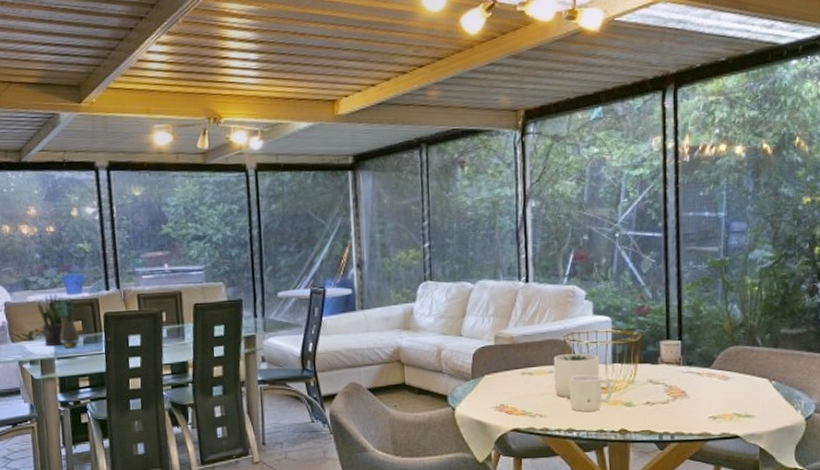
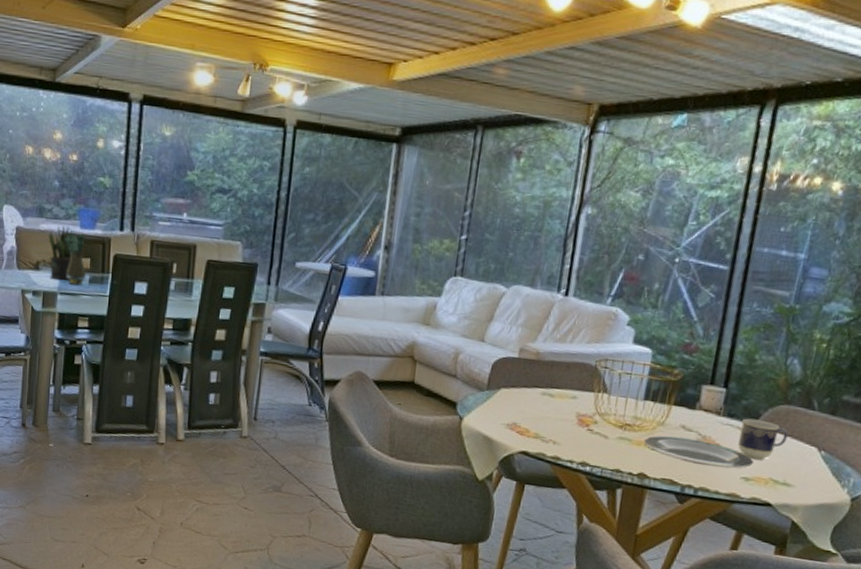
planter: present [553,353,600,398] -> none [575,380,631,430]
mug: present [569,375,613,412] -> none [588,405,640,448]
plate: none [619,390,718,412] -> present [644,435,755,469]
cup: none [700,363,741,399] -> present [738,418,788,460]

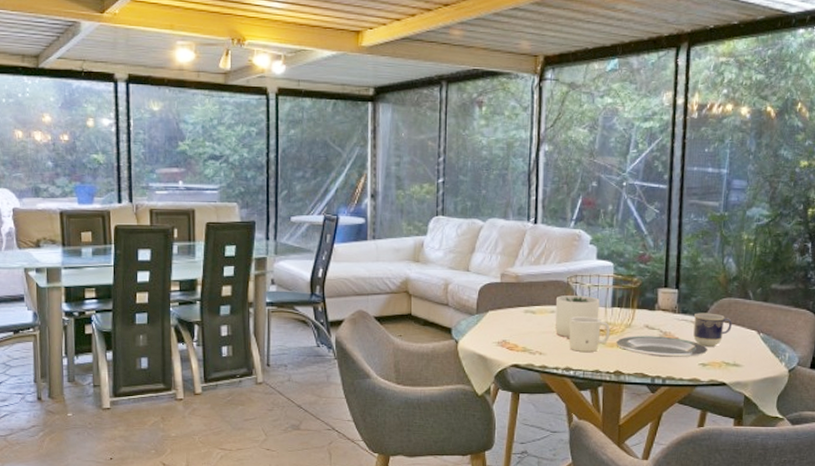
potted plant: present [48,225,72,280] -> none [46,203,72,256]
vase: present [64,229,87,285] -> none [63,206,88,259]
planter: none [575,380,631,430] -> present [555,295,600,338]
mug: none [588,405,640,448] -> present [569,316,611,352]

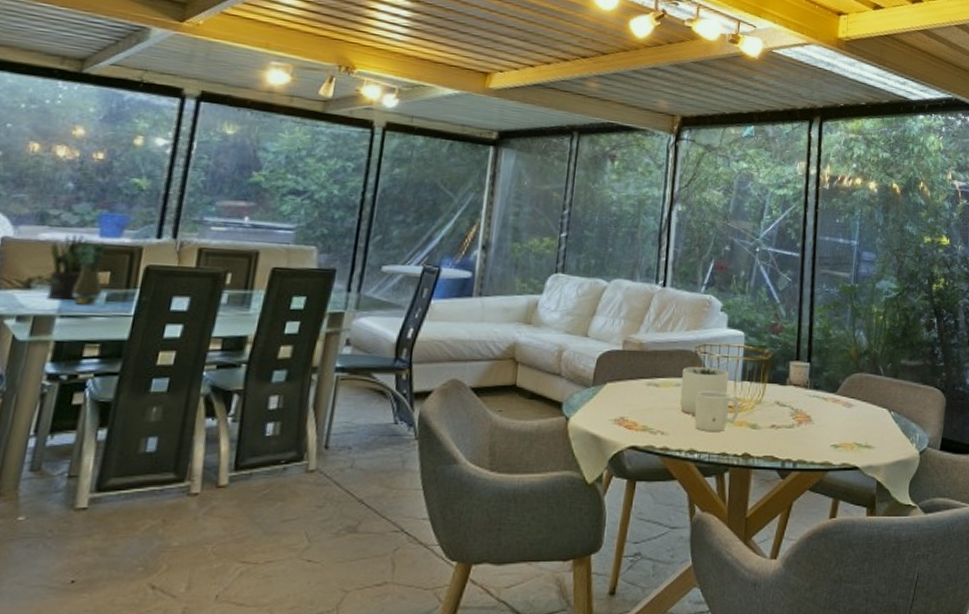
potted plant: none [46,203,72,256] -> present [46,234,84,300]
vase: none [63,206,88,259] -> present [72,238,108,305]
plate: present [616,336,708,357] -> none [745,413,840,438]
cup: present [693,313,732,347] -> none [825,388,864,426]

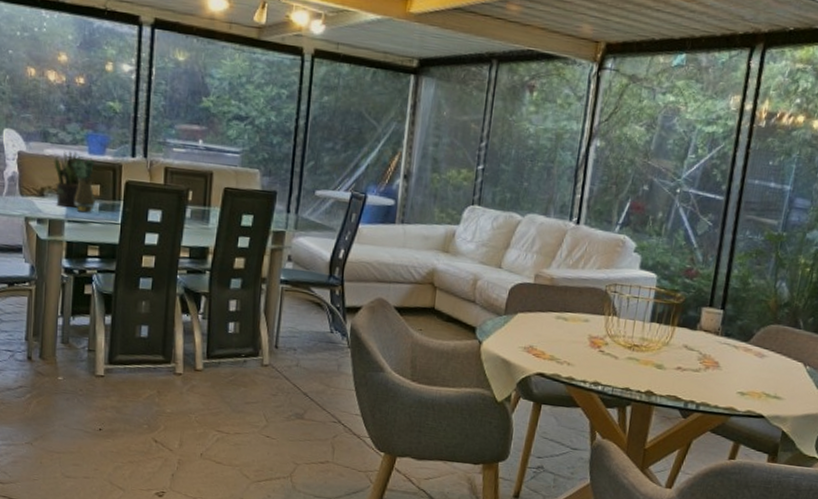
planter: present [680,367,729,415] -> none [587,304,638,351]
mug: present [694,391,740,431] -> none [600,328,647,368]

